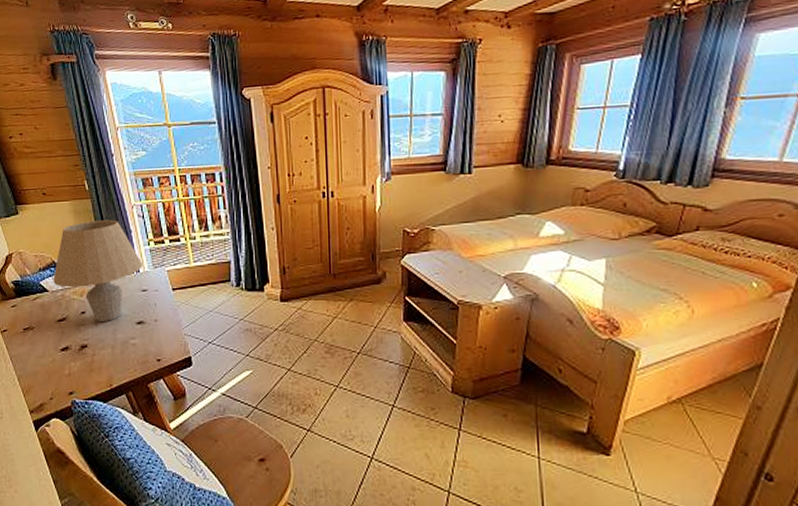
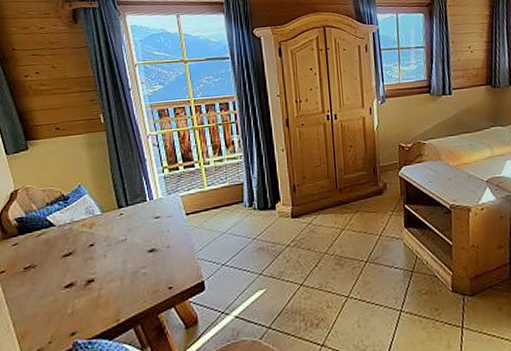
table lamp: present [53,220,142,321] -> none [61,150,156,253]

